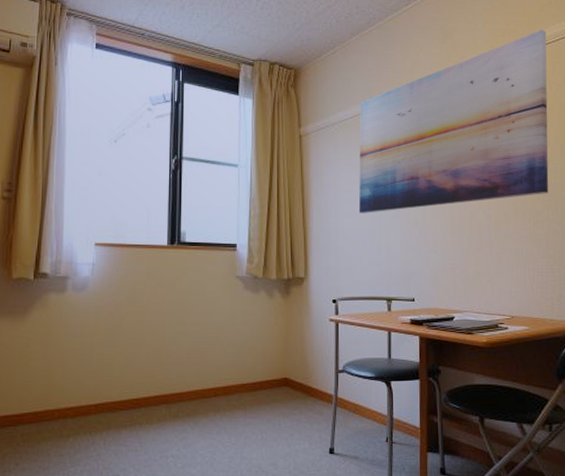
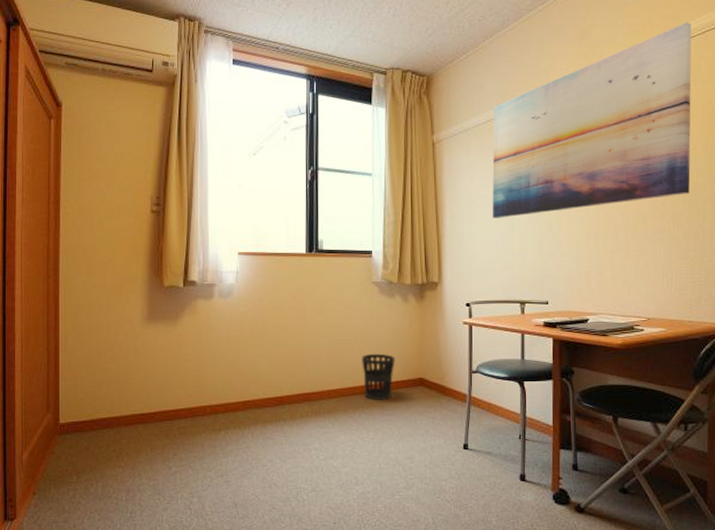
wastebasket: none [224,352,259,402] -> present [362,353,395,400]

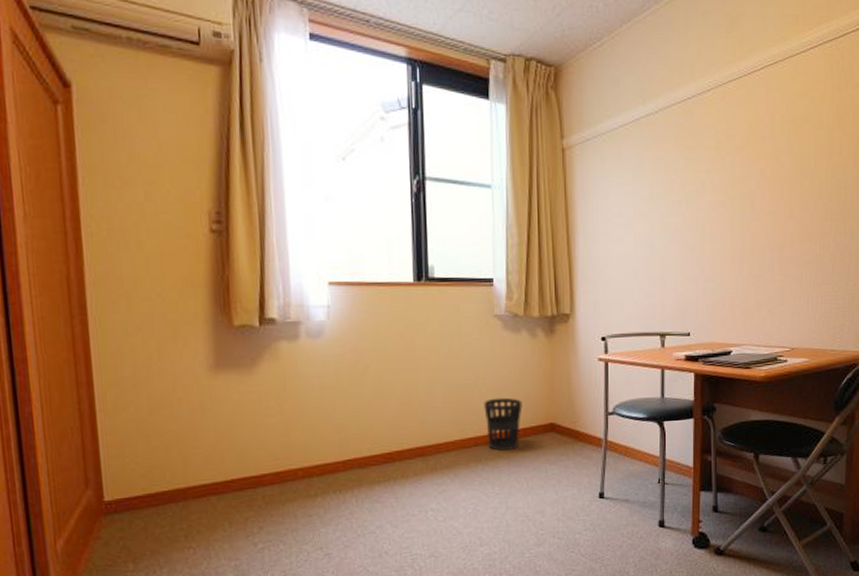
wall art: present [492,21,692,218] -> none [630,15,846,239]

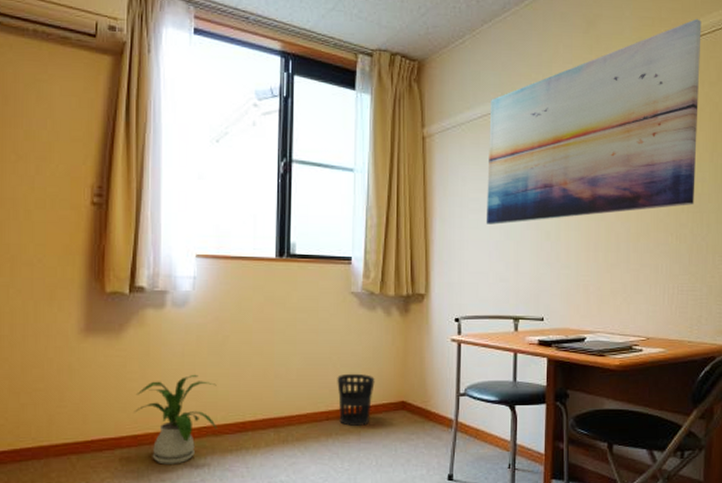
house plant: none [273,406,363,500] -> present [133,374,218,465]
wall art: none [630,15,846,239] -> present [486,18,702,225]

